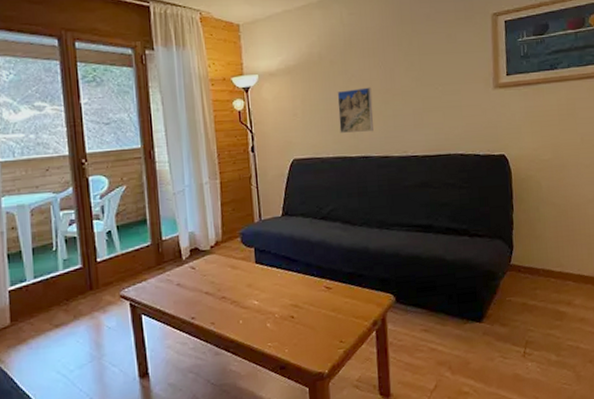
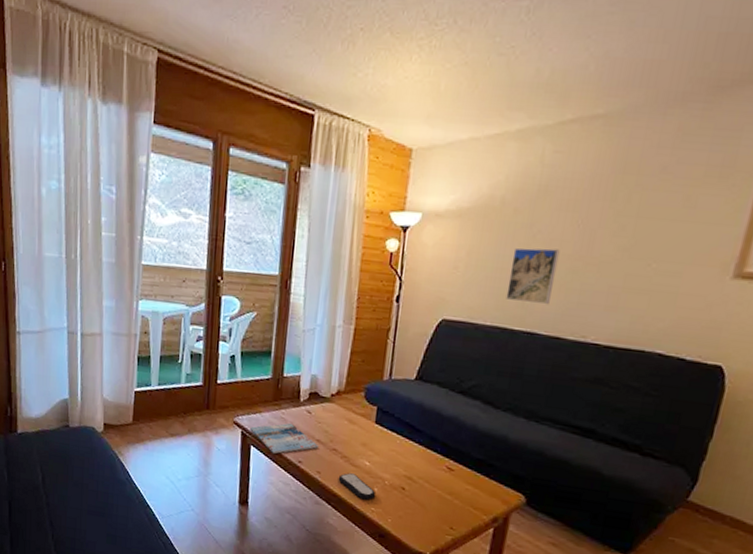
magazine: none [138,282,208,318] -> present [250,422,318,455]
remote control: none [232,315,270,338] -> present [338,473,376,500]

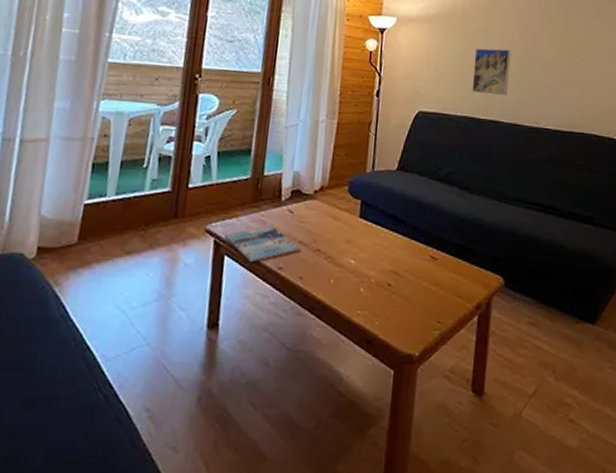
remote control: present [338,473,376,500] -> none [322,275,362,303]

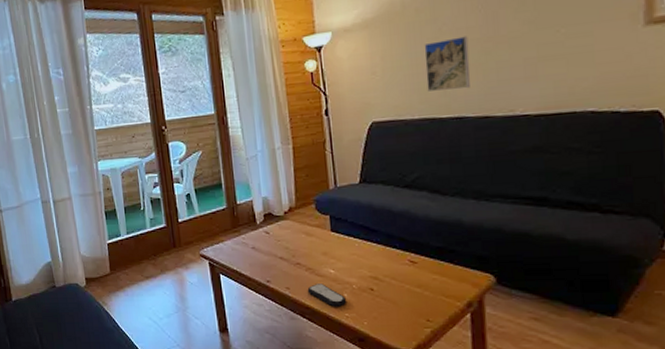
magazine: present [224,225,301,263] -> none [216,246,282,279]
remote control: none [322,275,362,303] -> present [307,283,347,307]

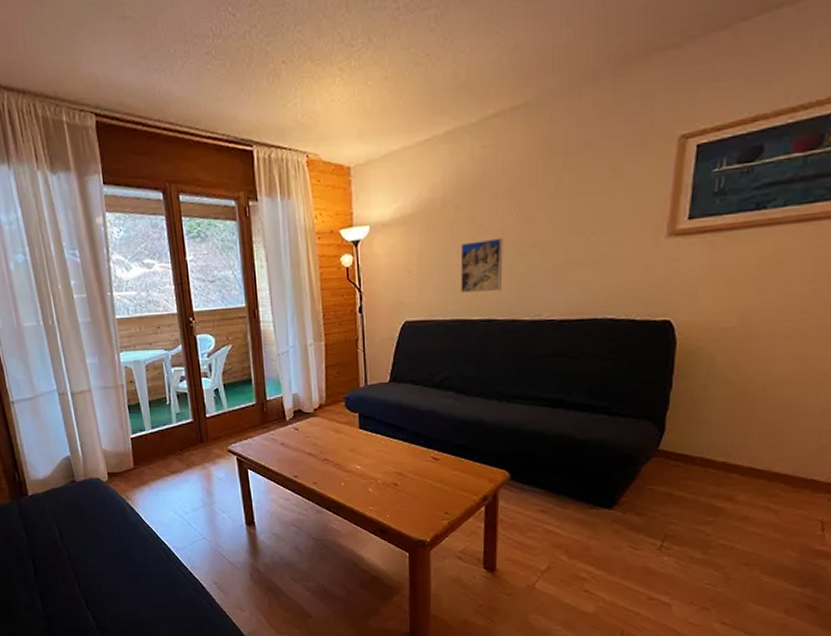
remote control: present [307,283,347,307] -> none [334,479,372,501]

